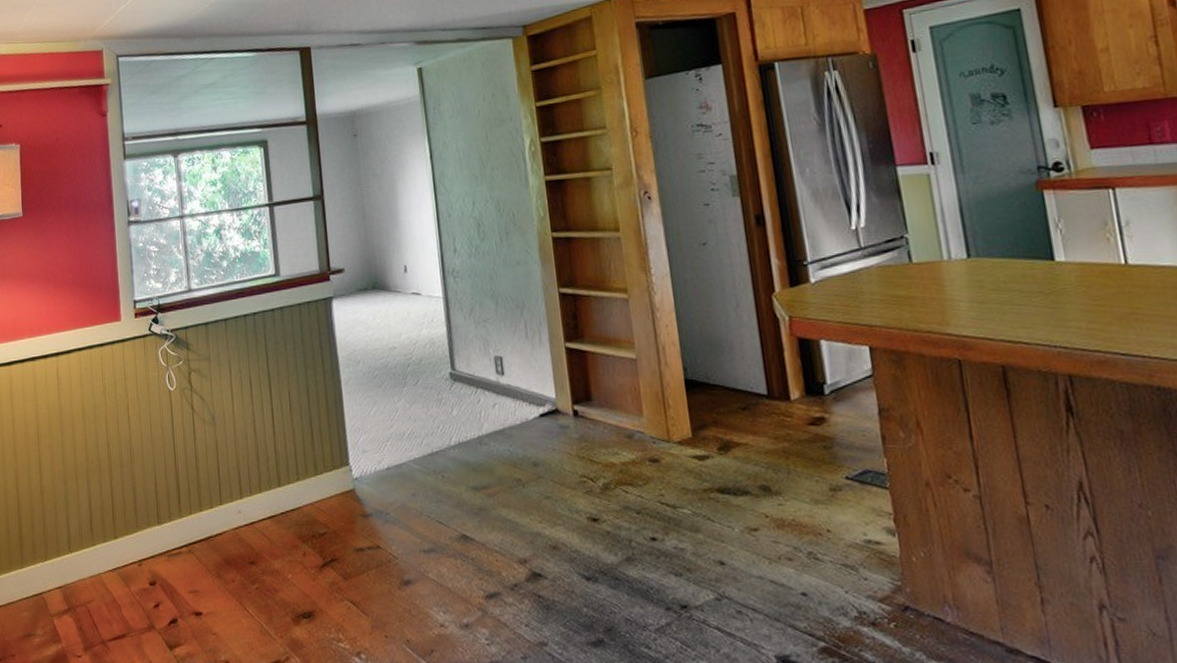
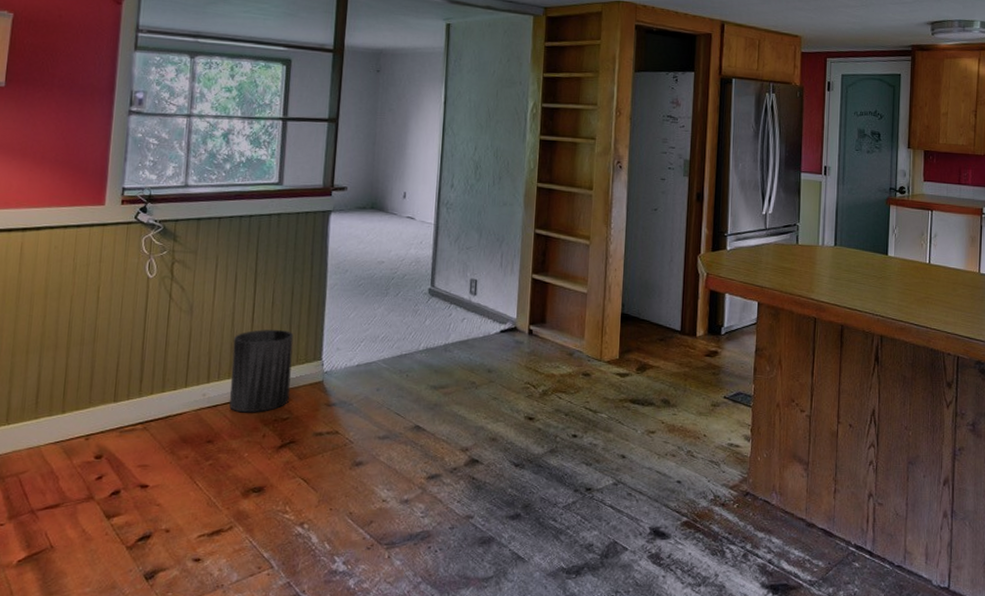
trash can: none [258,434,323,529] -> present [229,329,294,413]

